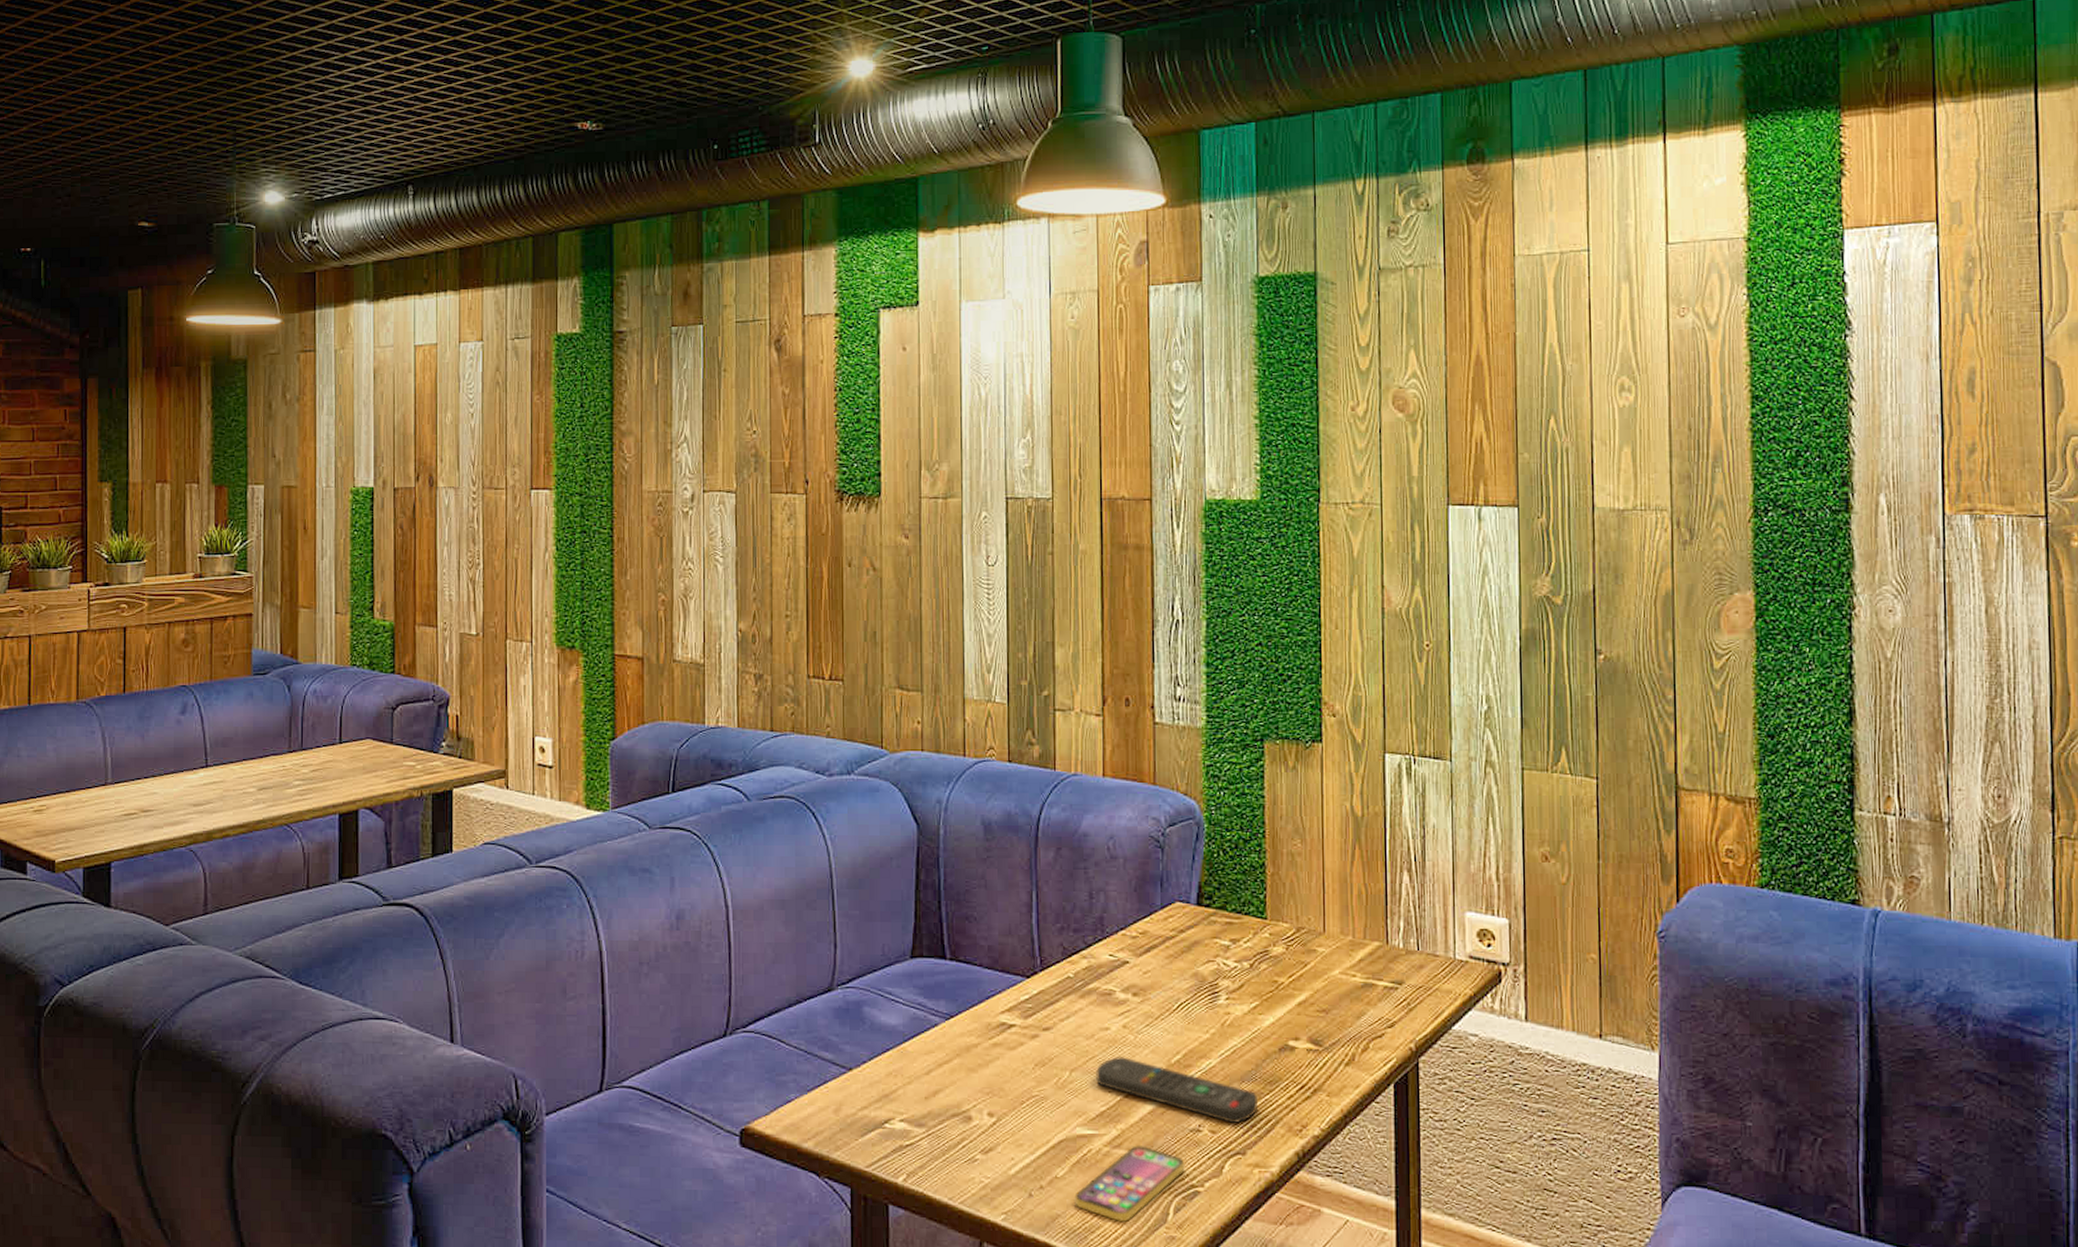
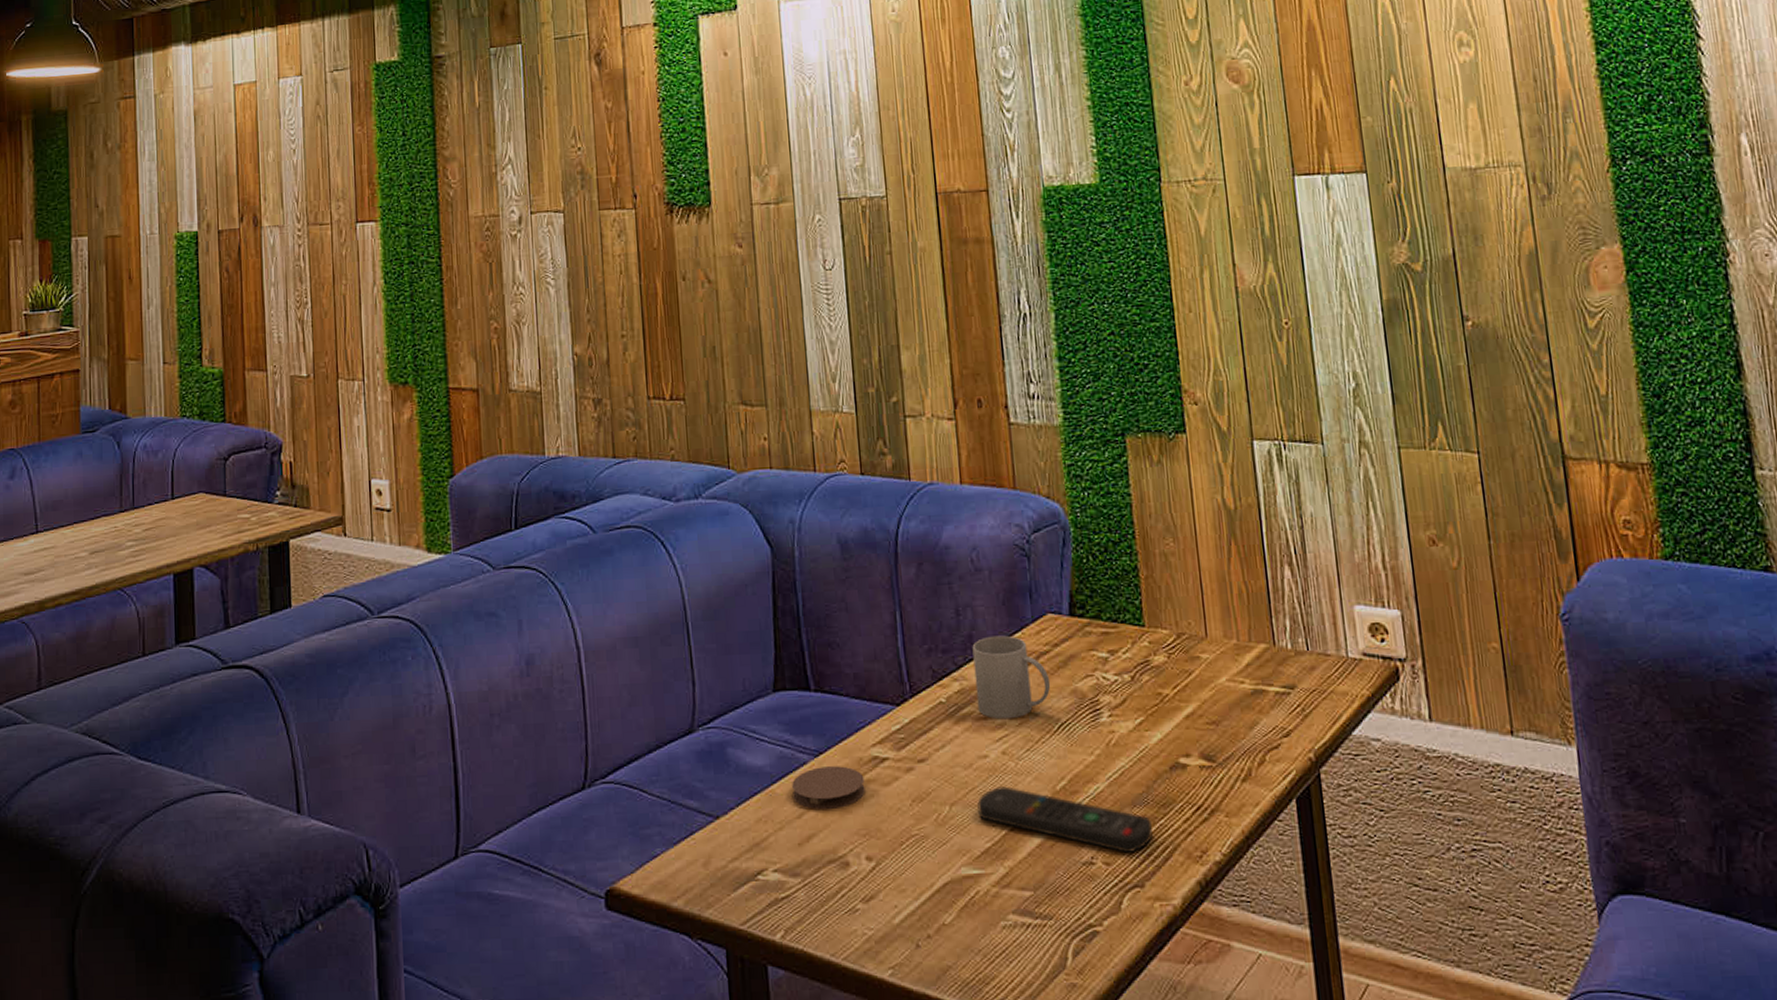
coaster: none [923,1029,991,1069] -> present [792,766,865,811]
smartphone: present [1075,1145,1185,1223] -> none [965,884,1081,971]
mug: none [1102,919,1174,996] -> present [972,635,1051,720]

